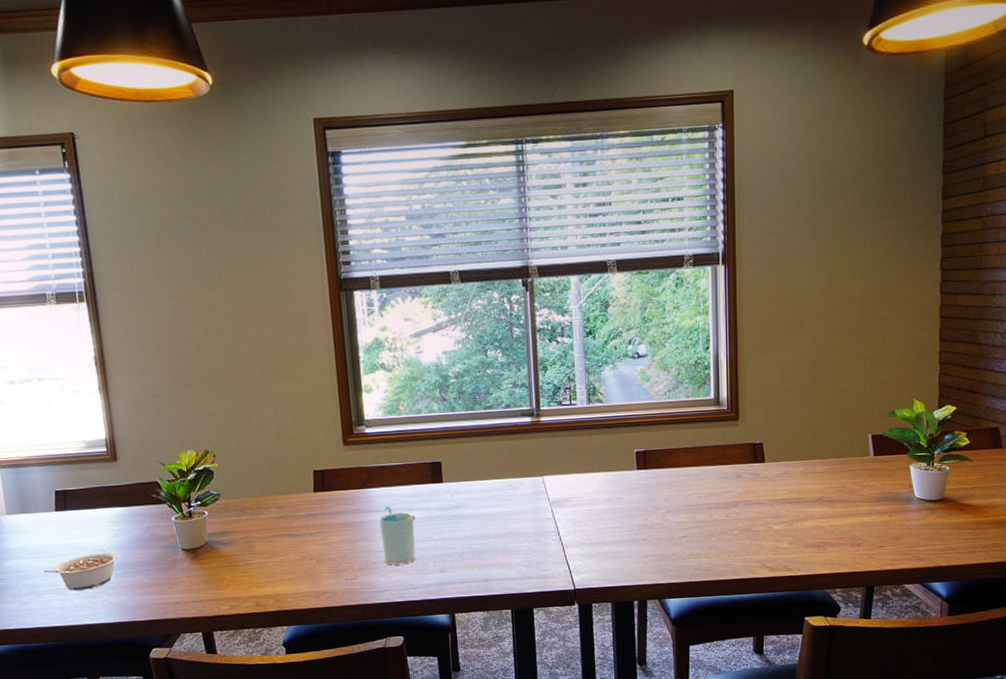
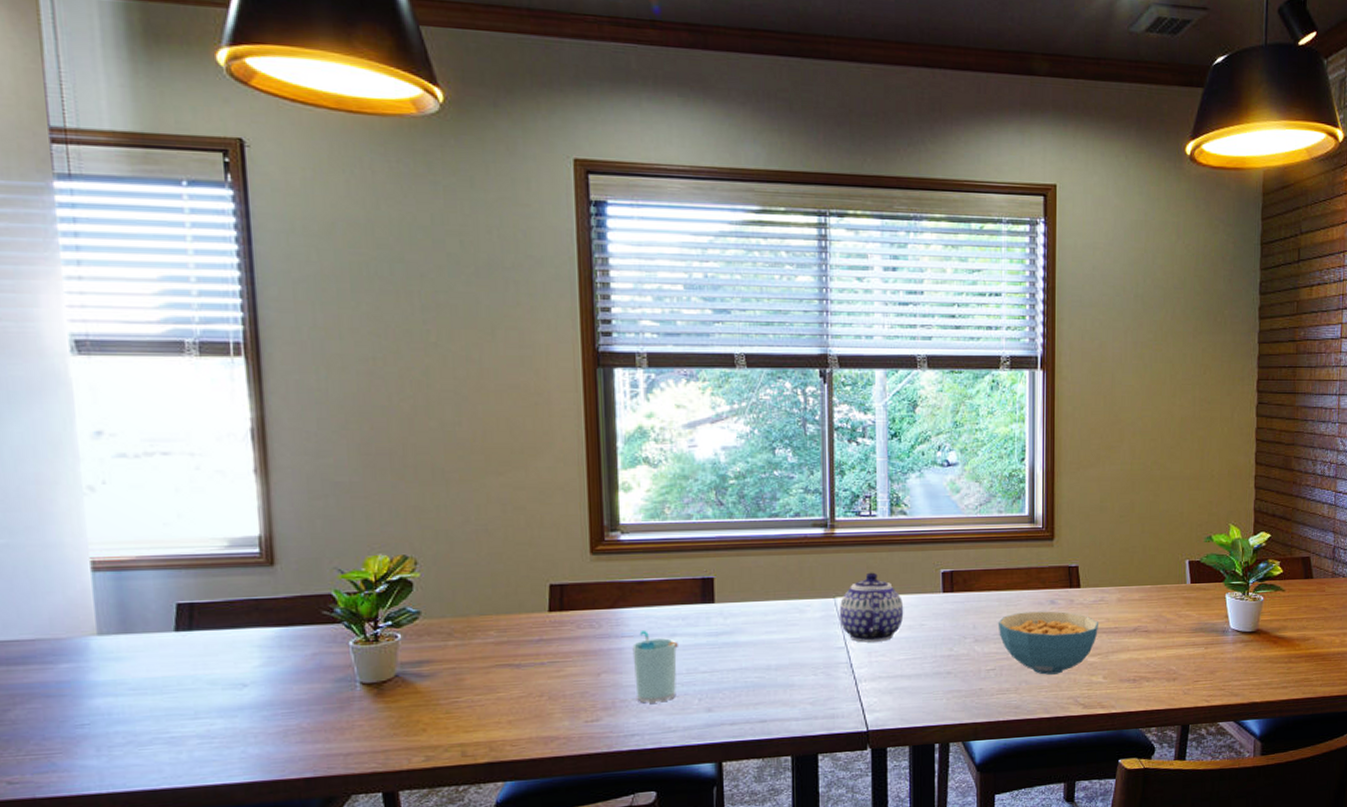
legume: present [41,552,119,591] -> none [146,686,267,740]
teapot: none [546,453,603,514] -> present [839,572,904,643]
cereal bowl: none [688,484,784,541] -> present [998,611,1099,675]

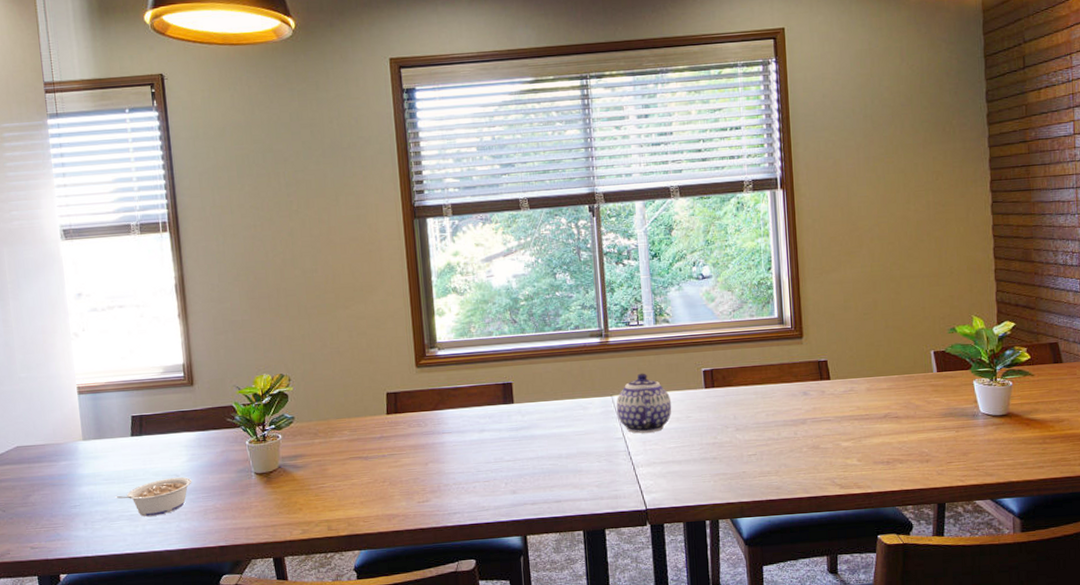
legume: none [146,686,267,740] -> present [114,477,192,517]
cup: present [632,631,678,704] -> none [451,428,487,487]
cereal bowl: present [998,611,1099,675] -> none [756,401,851,459]

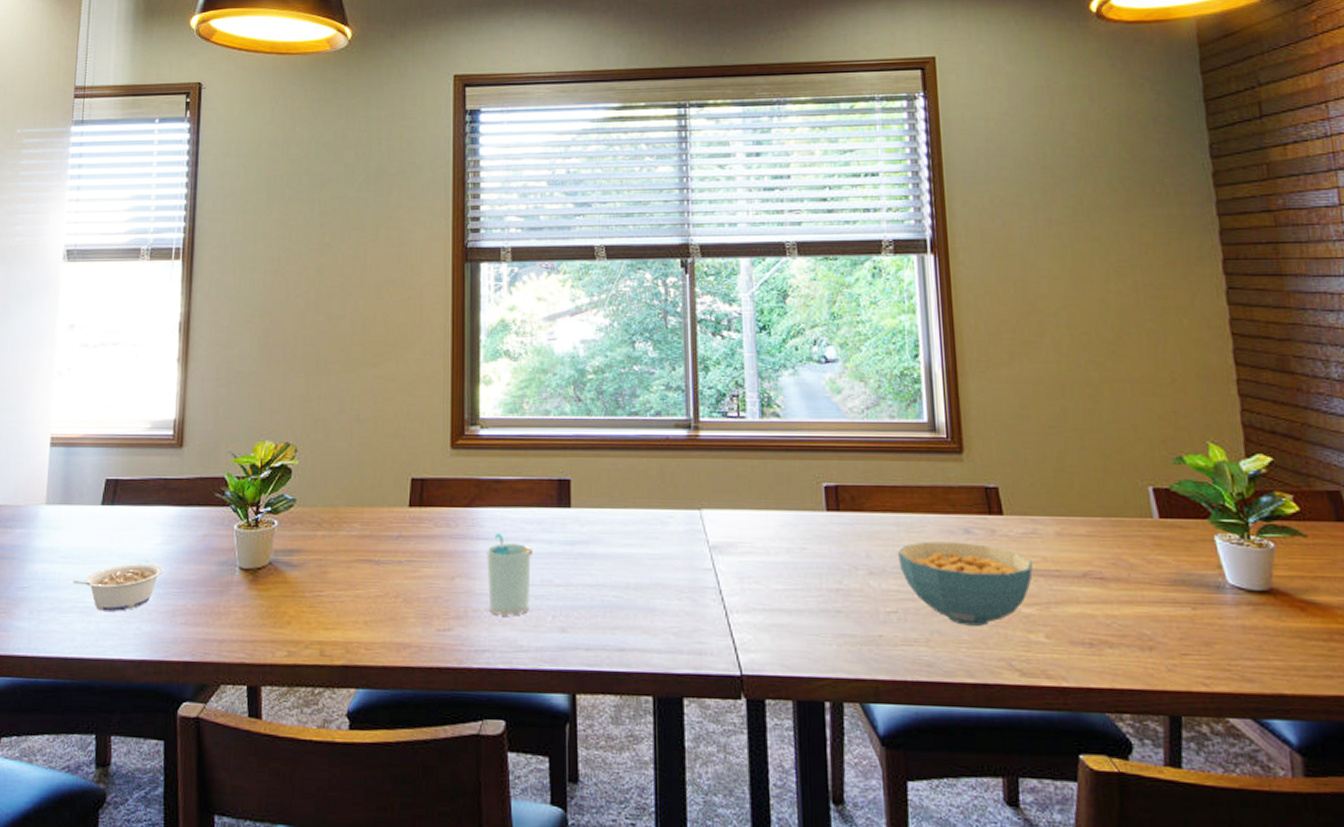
cup: none [451,428,487,487] -> present [487,534,532,616]
teapot: present [616,373,672,434] -> none [705,482,781,566]
cereal bowl: none [756,401,851,459] -> present [897,541,1034,626]

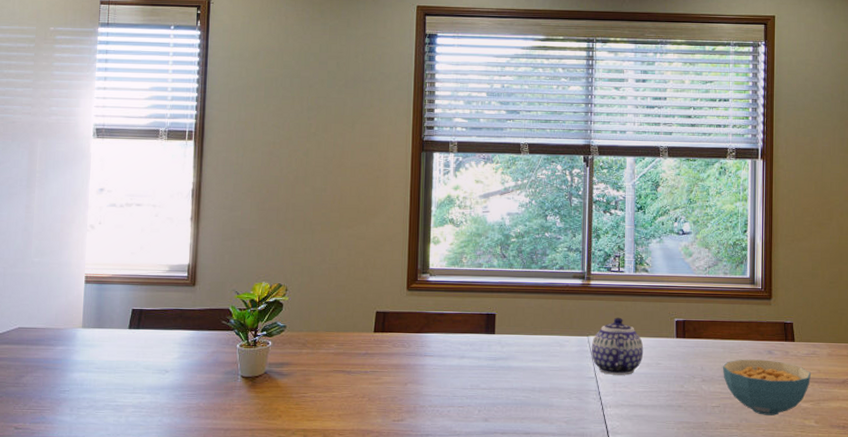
legume: present [70,563,163,612] -> none [104,372,180,408]
cup: present [487,534,532,616] -> none [431,352,466,411]
teapot: none [705,482,781,566] -> present [591,317,644,375]

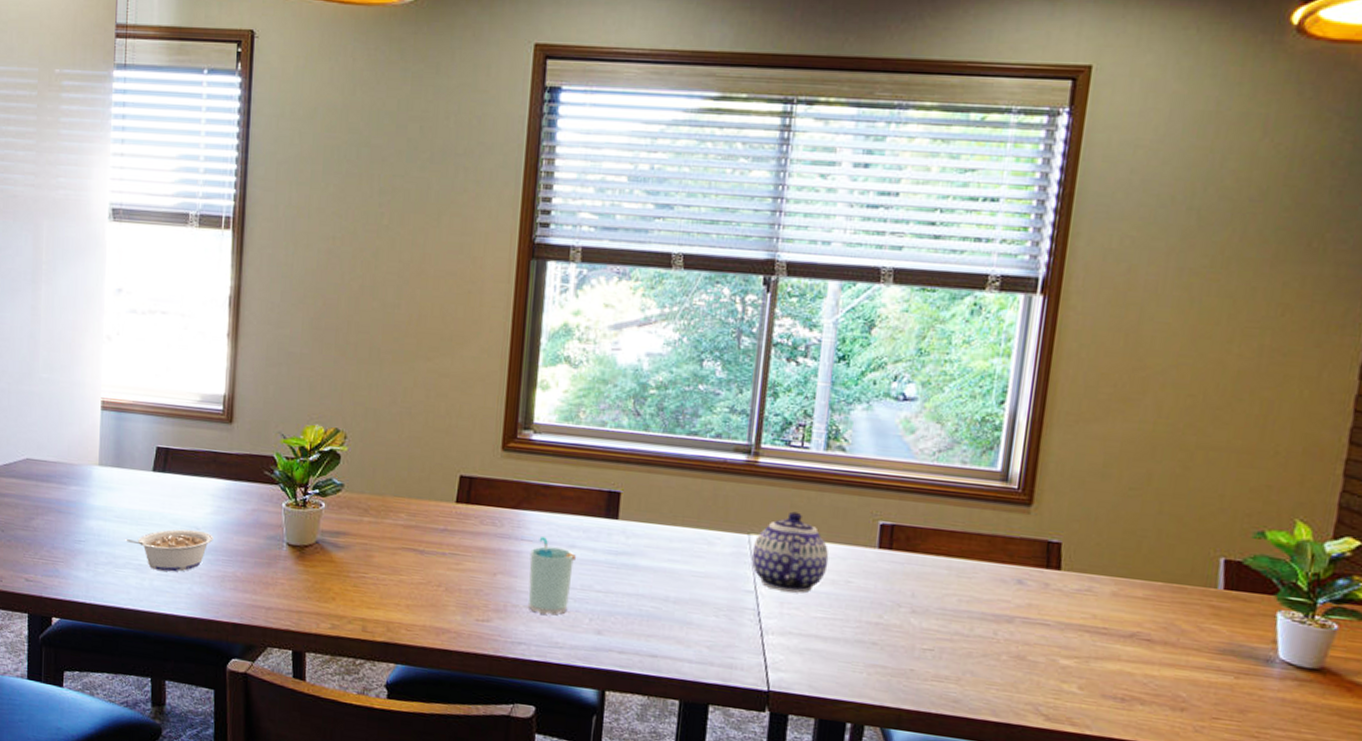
legume: none [104,372,180,408] -> present [124,529,213,572]
cup: none [431,352,466,411] -> present [528,537,576,616]
cereal bowl: present [722,359,812,416] -> none [943,587,1082,672]

